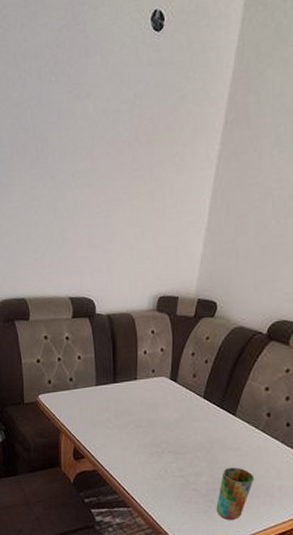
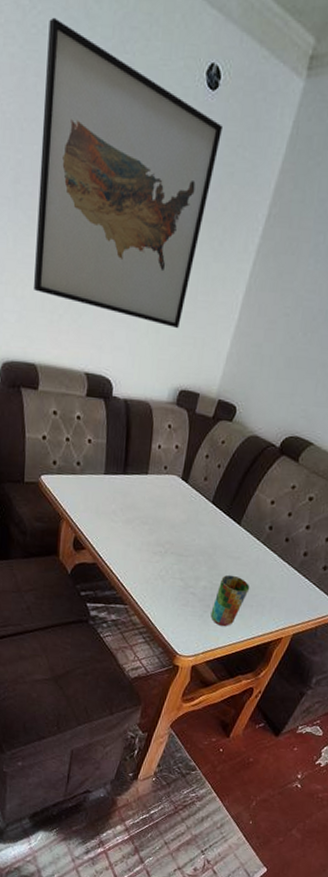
wall art: none [13,15,172,243] -> present [34,17,224,329]

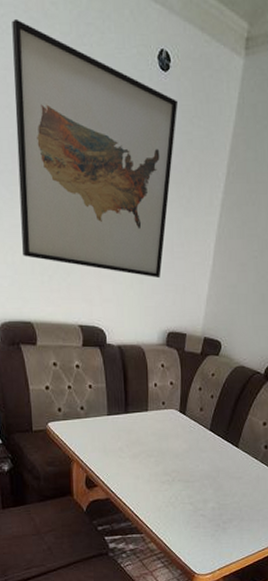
cup: present [210,574,250,626] -> none [222,494,255,542]

